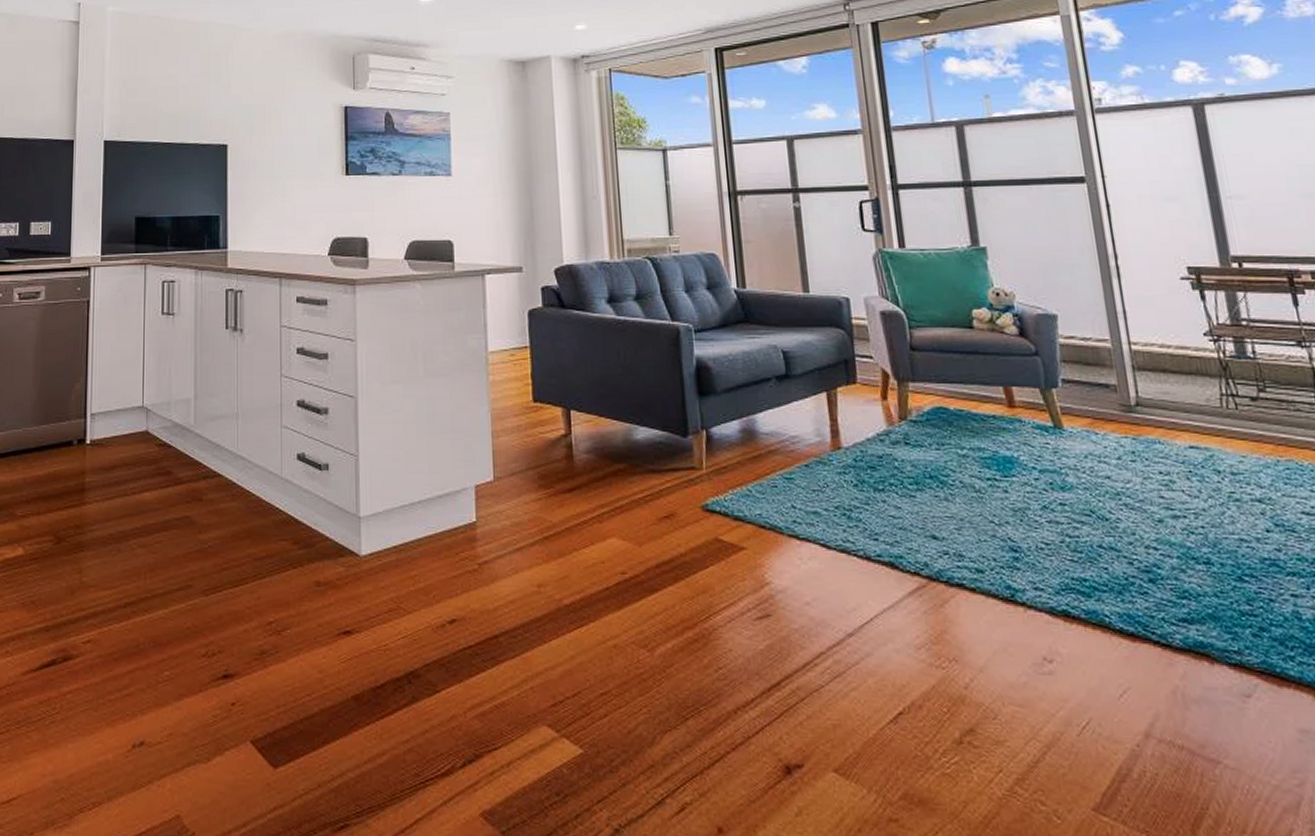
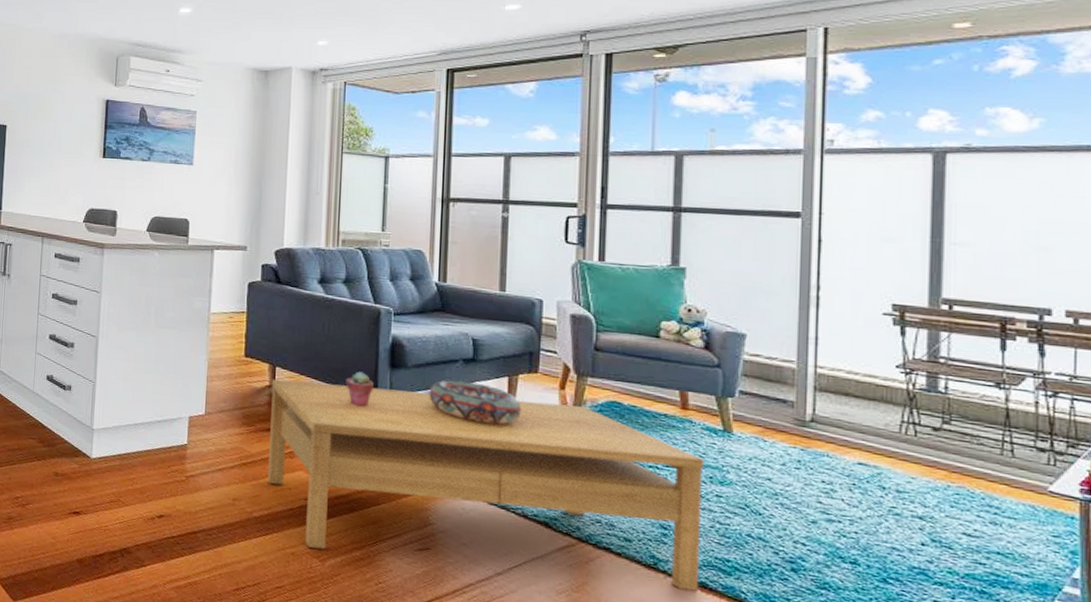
coffee table: none [567,416,1062,636] -> present [268,378,705,591]
potted succulent: none [651,405,683,448] -> present [346,371,374,407]
decorative bowl: none [744,403,846,450] -> present [429,379,521,425]

